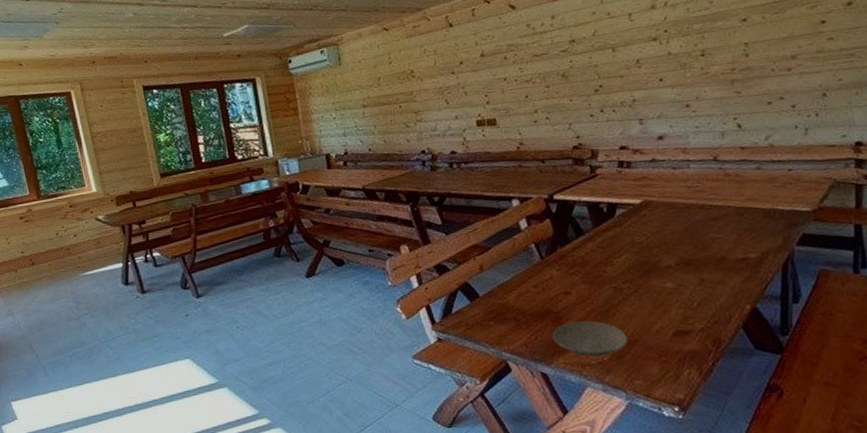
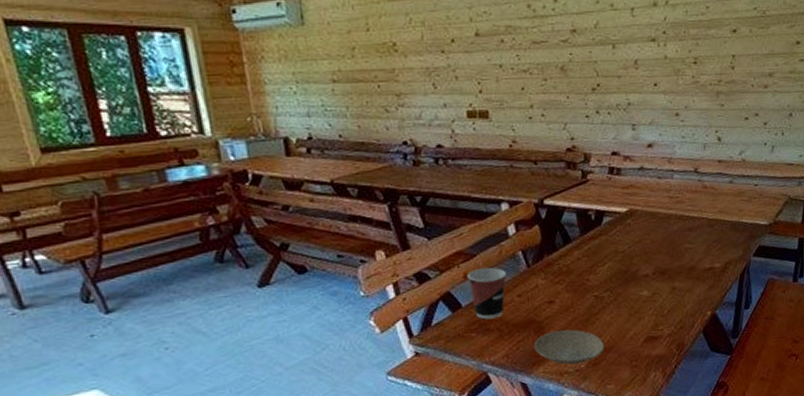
cup: none [483,259,521,309] -> present [467,267,507,320]

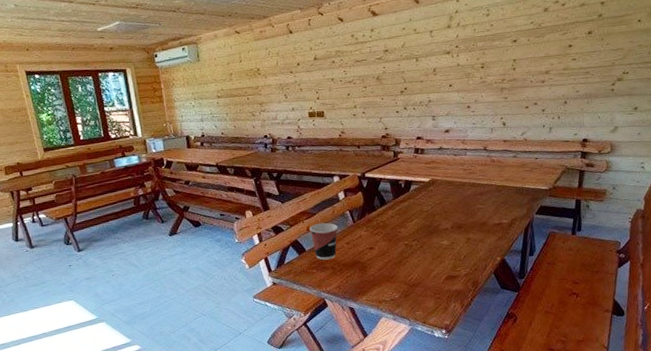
plate: present [533,329,605,366] -> none [359,269,414,296]

